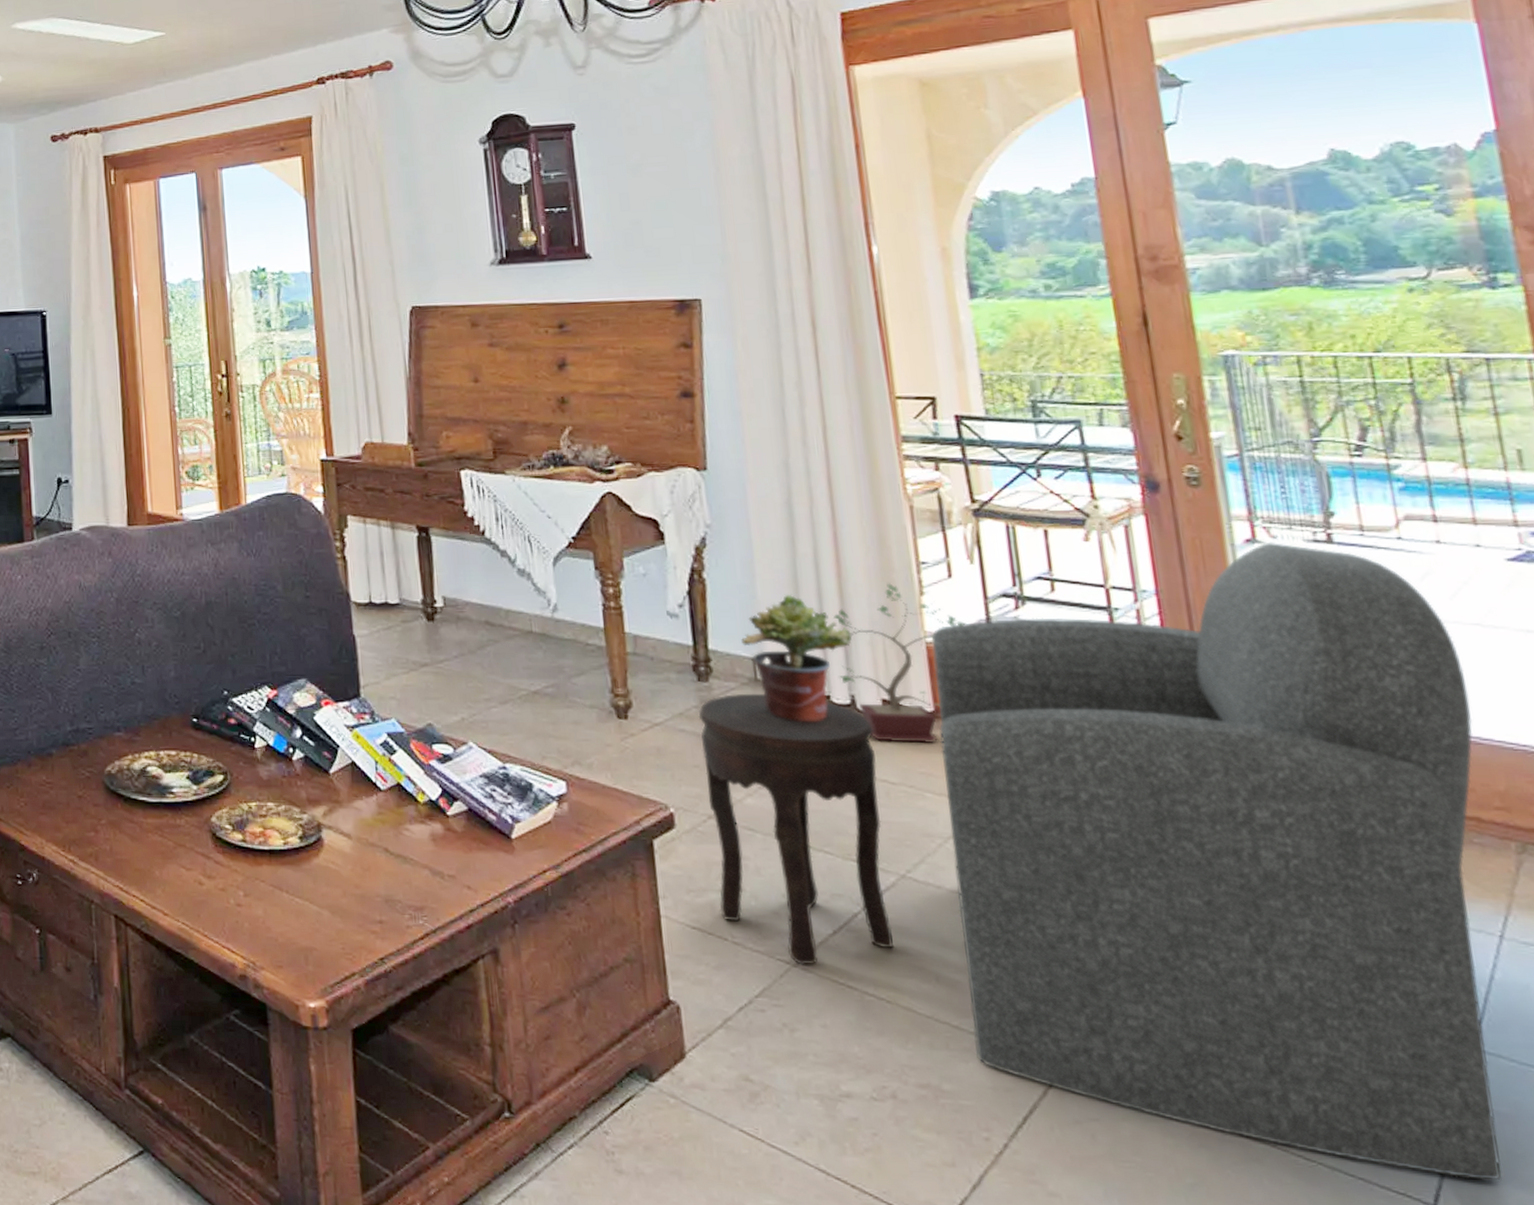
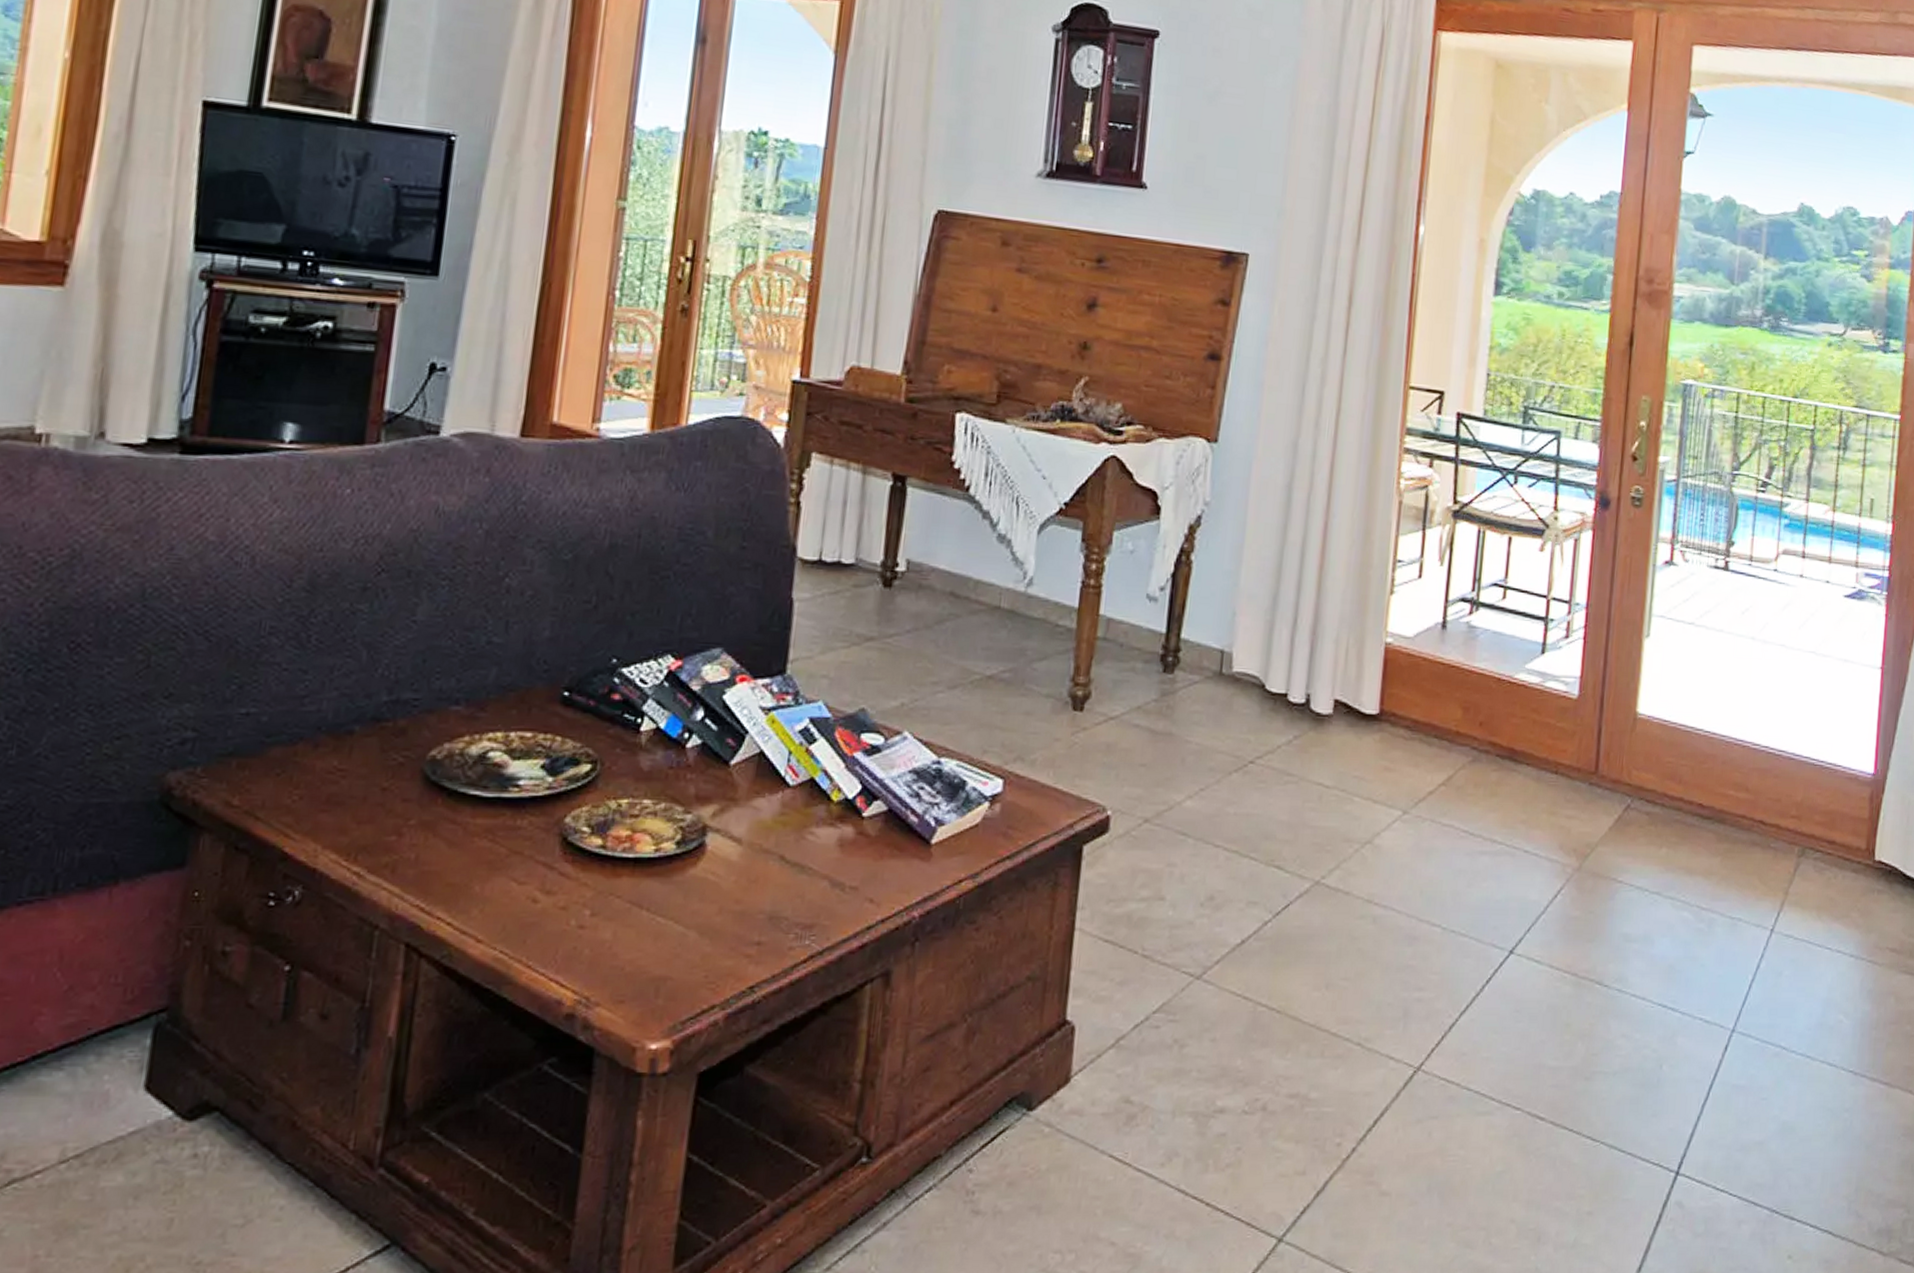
side table: present [698,693,895,965] -> none [1136,687,1320,977]
potted plant: present [741,594,852,721] -> none [1214,584,1320,720]
potted plant: present [833,583,966,744] -> none [1299,579,1425,747]
armchair: present [930,541,1502,1181] -> none [1346,565,1795,1146]

